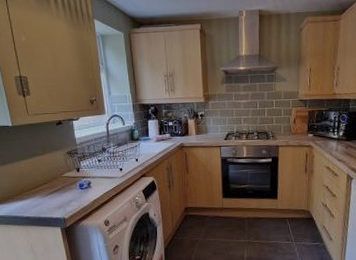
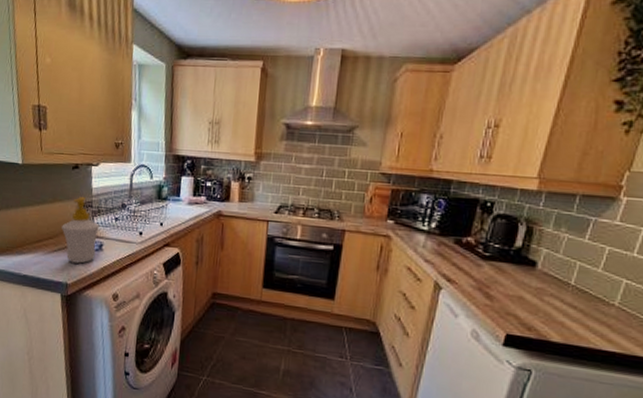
soap bottle: none [54,147,87,201] -> present [61,197,101,264]

